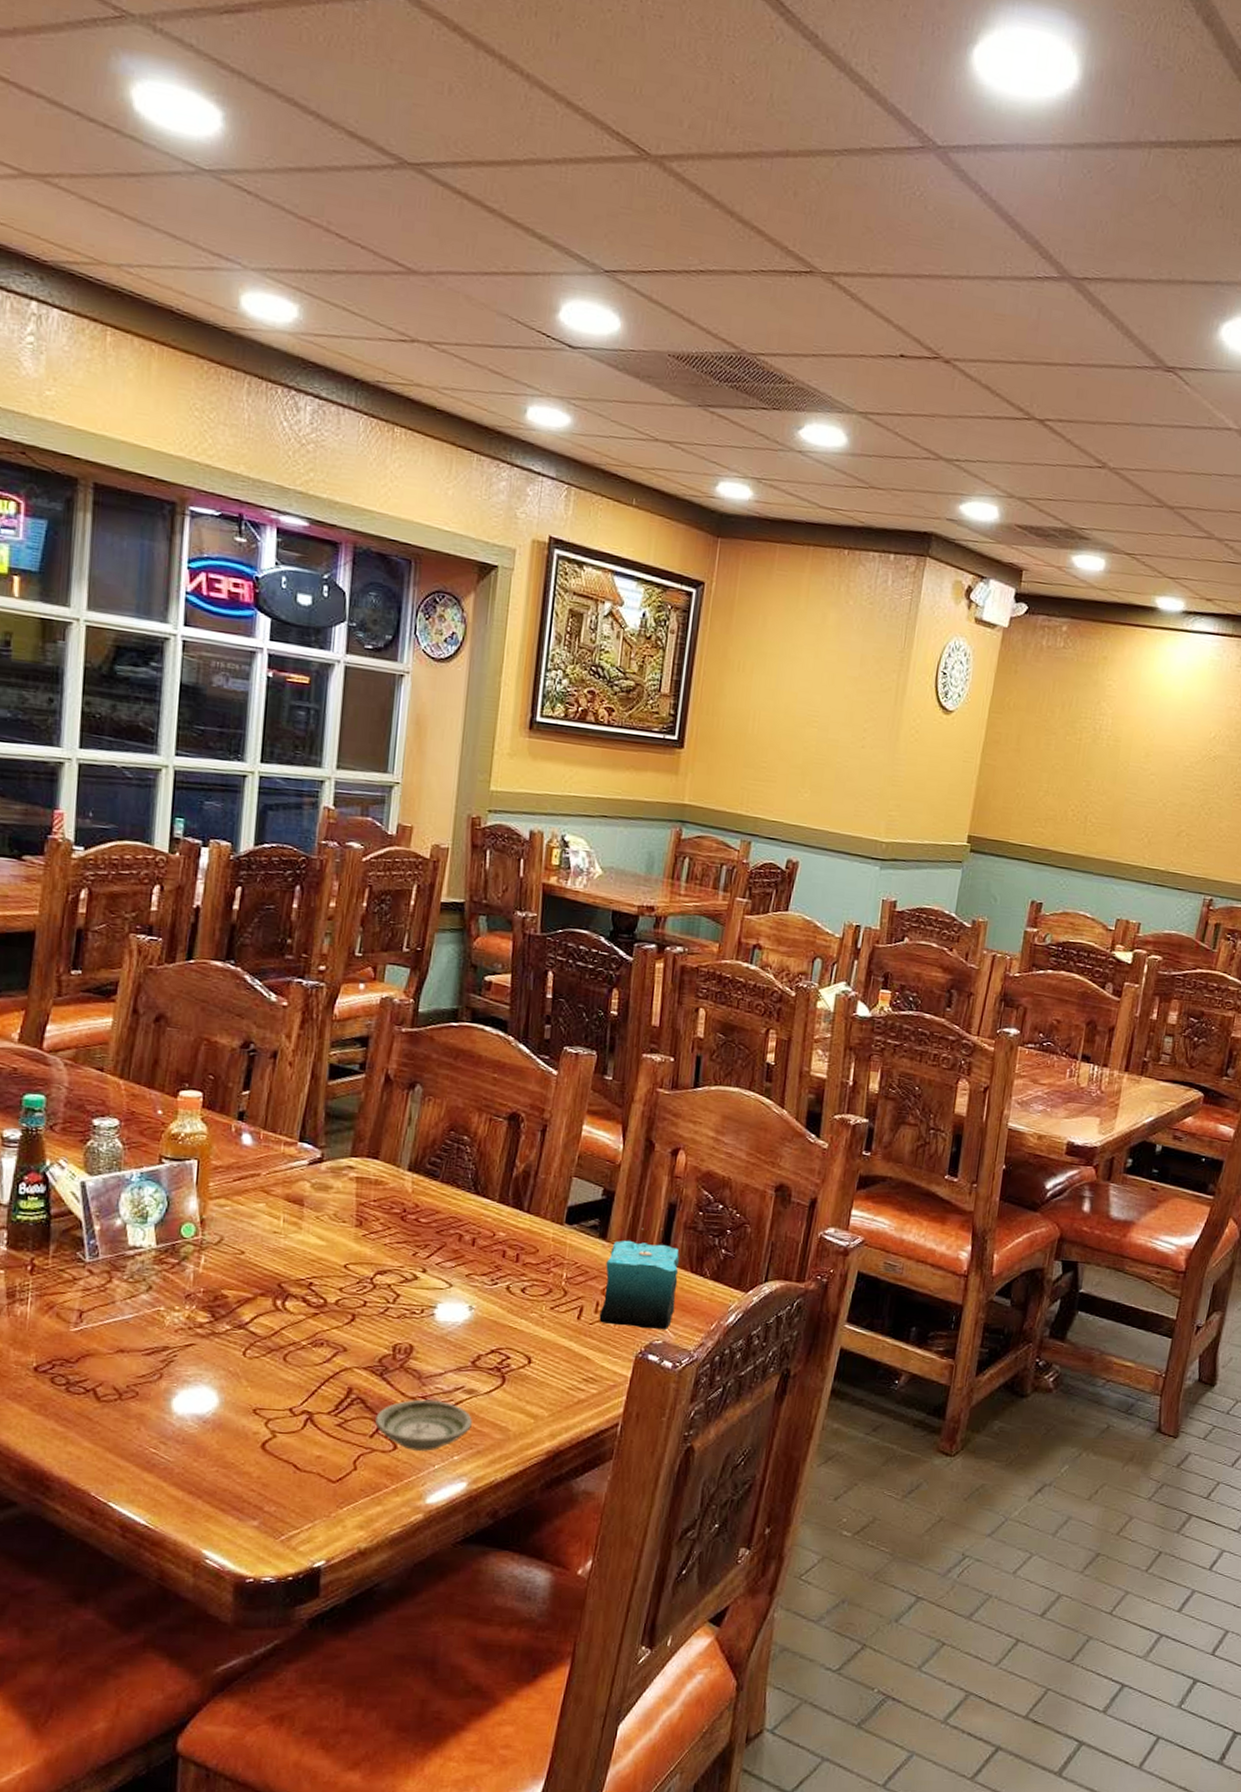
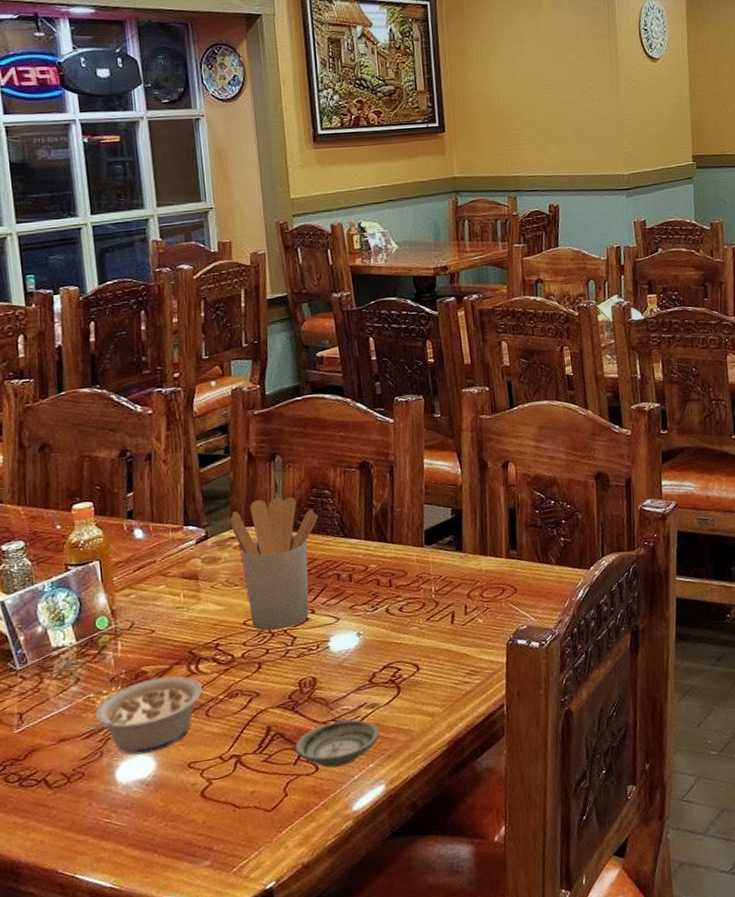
legume: none [152,1305,285,1387] -> present [88,676,202,755]
utensil holder: none [350,1130,451,1283] -> present [230,497,318,631]
candle: present [599,1227,680,1329] -> none [466,531,532,622]

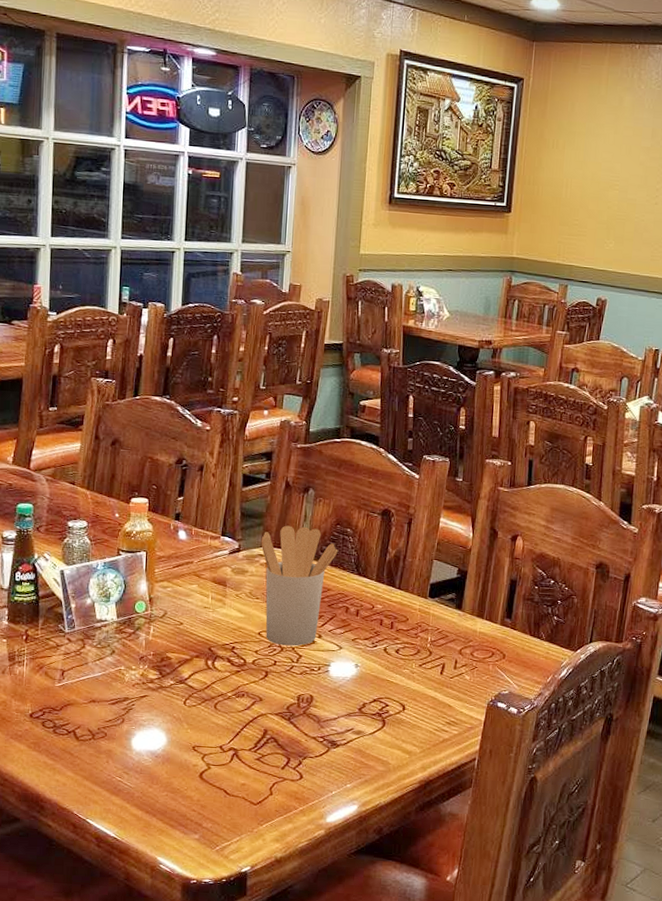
legume: present [88,676,202,755] -> none [116,665,215,729]
saucer: present [295,719,379,768] -> none [286,739,360,780]

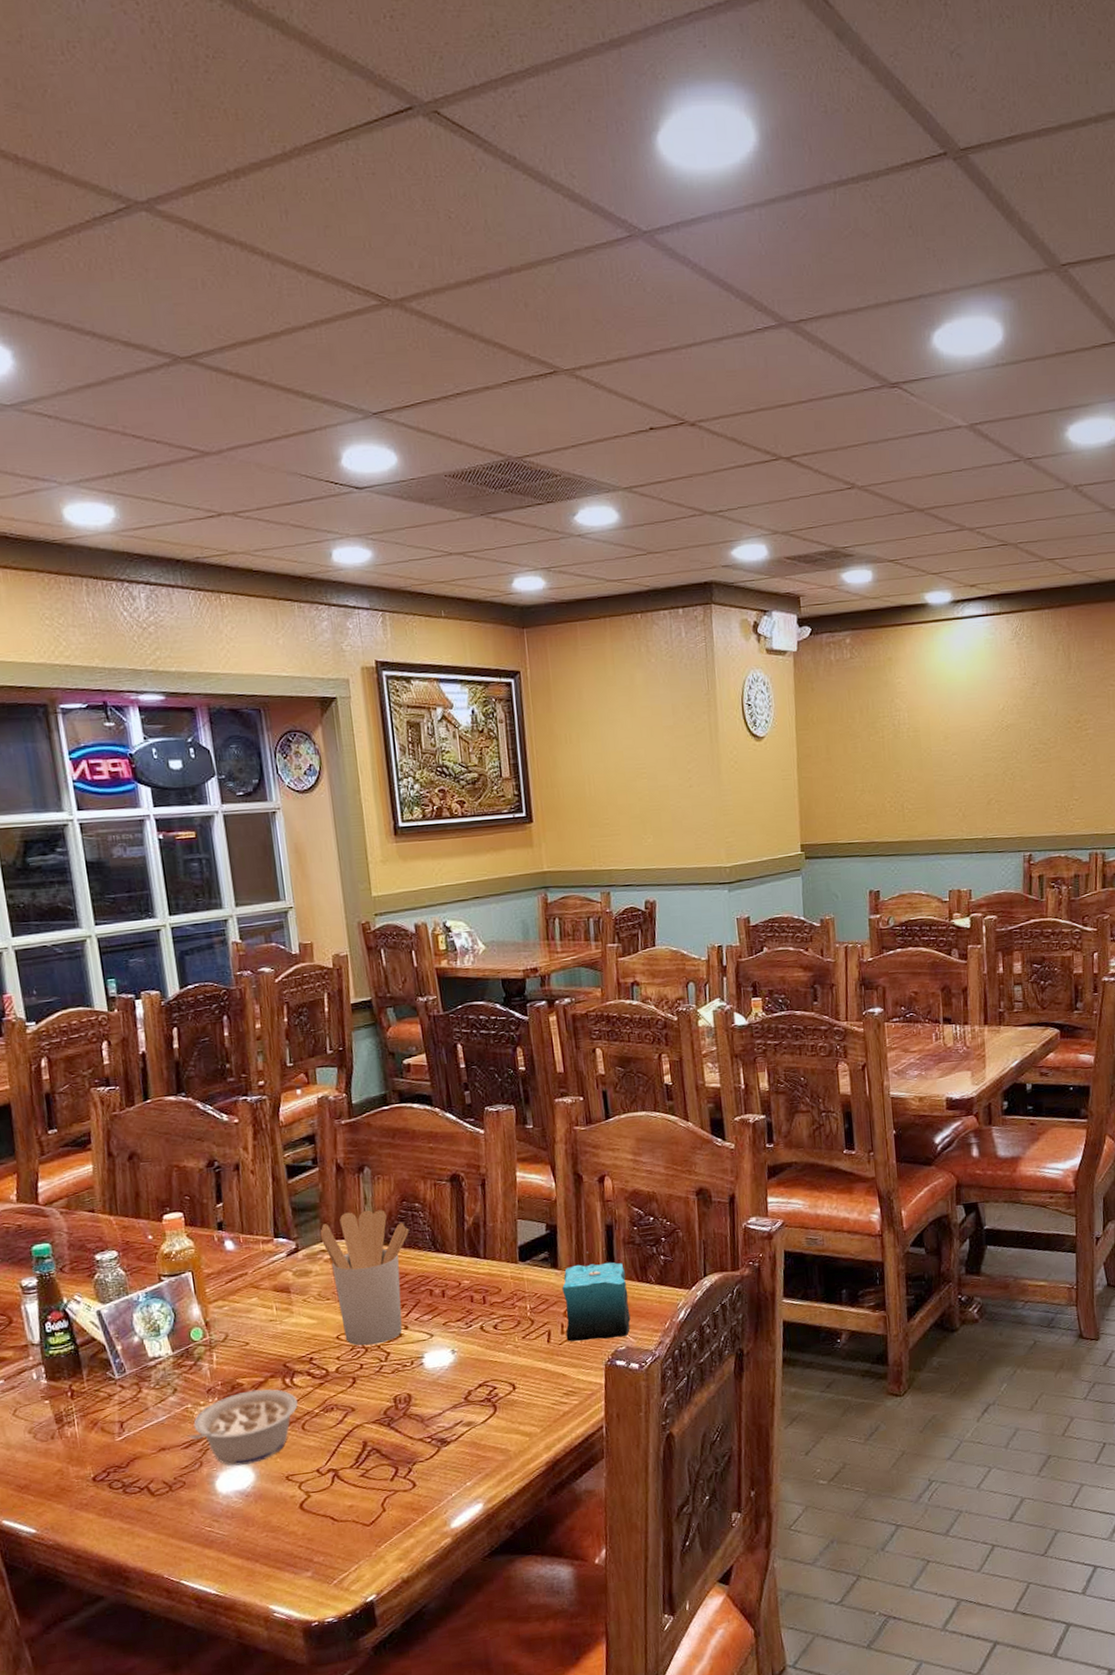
legume: none [116,665,215,729] -> present [187,1389,298,1466]
candle: none [457,599,521,682] -> present [562,1249,631,1342]

